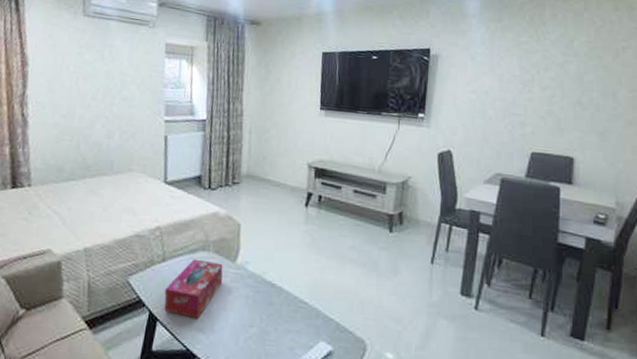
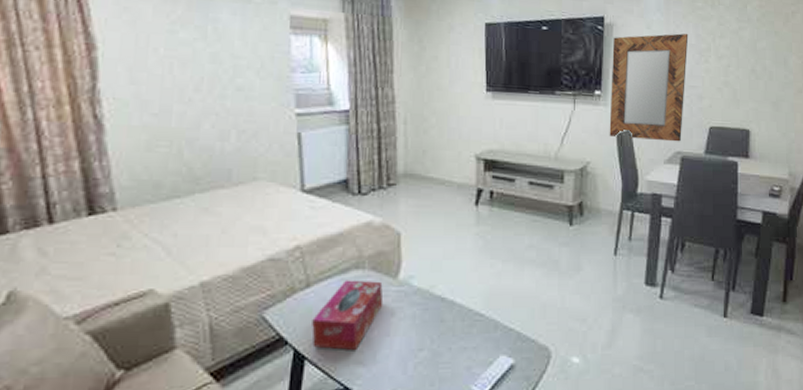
home mirror: none [430,65,512,165] -> present [609,33,689,142]

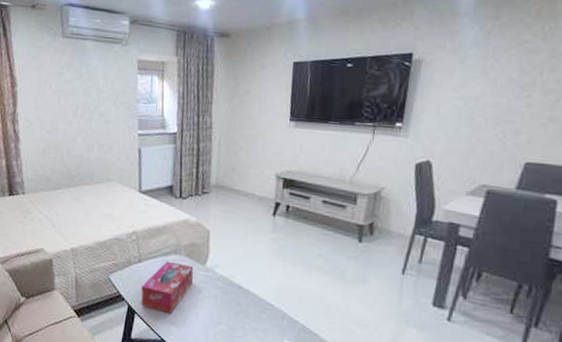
home mirror: present [609,33,689,142] -> none [407,67,510,176]

